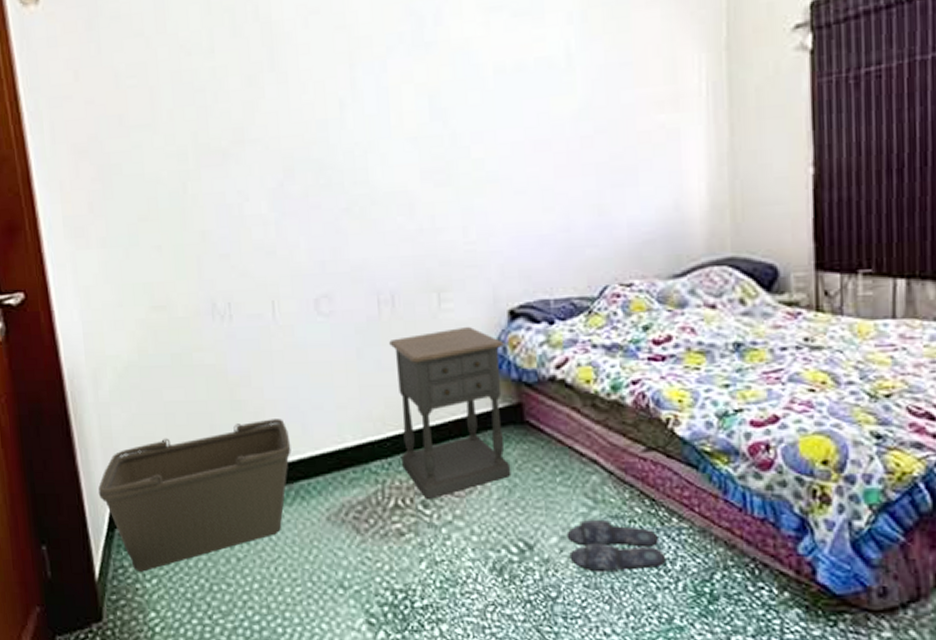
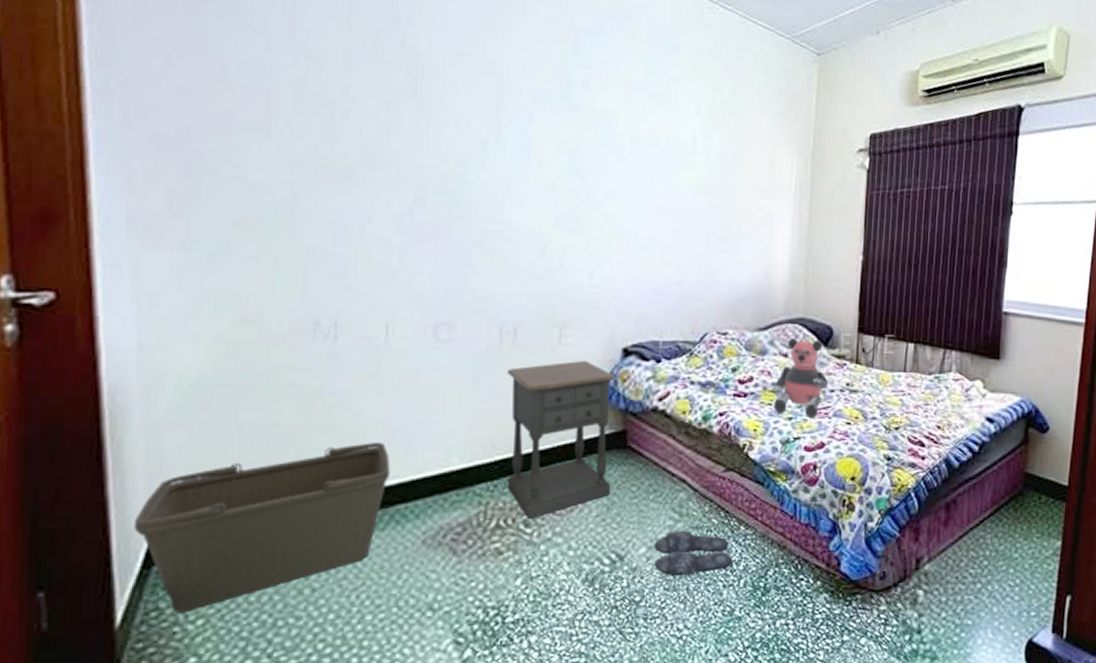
bear: none [698,283,776,385] -> present [772,337,828,419]

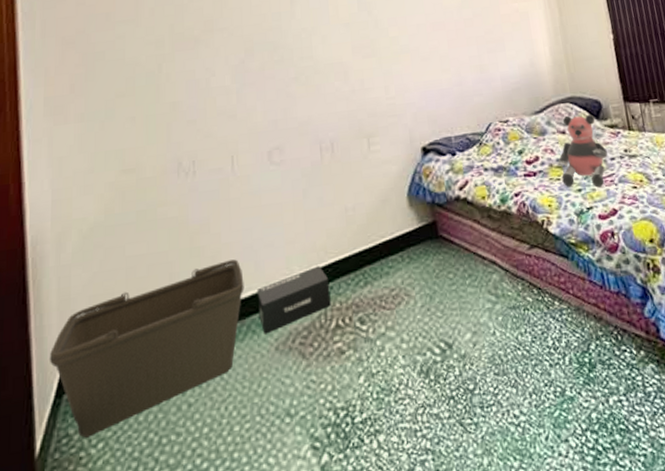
box: none [404,461,494,526] -> present [256,266,331,334]
nightstand: present [507,360,616,518] -> none [330,162,431,316]
slippers: present [654,530,733,575] -> none [477,311,554,359]

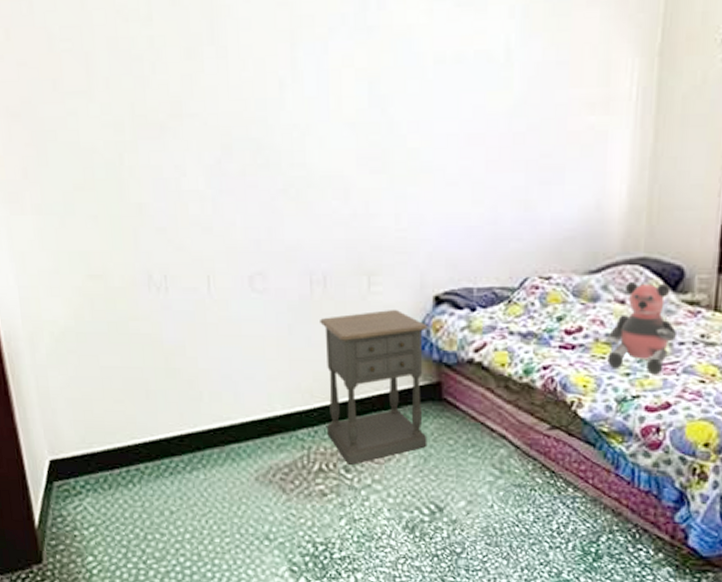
bicycle basket: present [49,259,244,438] -> none [36,387,223,521]
box: present [256,266,331,334] -> none [236,408,315,464]
nightstand: none [330,162,431,316] -> present [320,309,428,465]

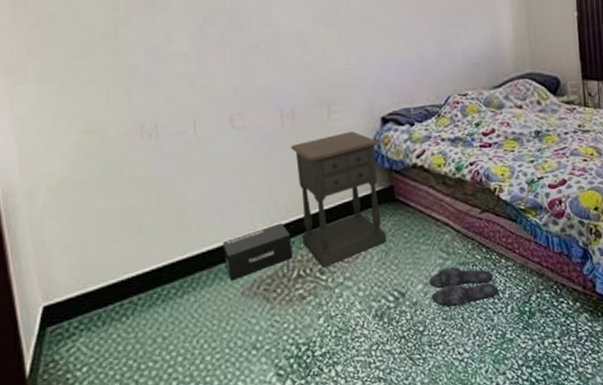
box: none [236,408,315,464] -> present [222,223,293,281]
slippers: none [474,487,560,532] -> present [429,266,499,307]
bear: present [605,281,676,375] -> none [512,90,562,160]

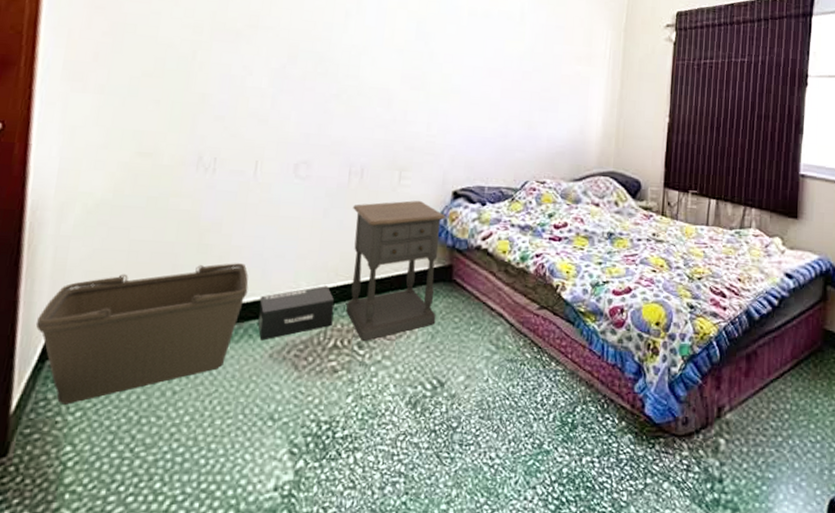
bicycle basket: none [30,215,211,363] -> present [35,263,249,405]
slippers: present [429,266,499,307] -> none [471,361,544,405]

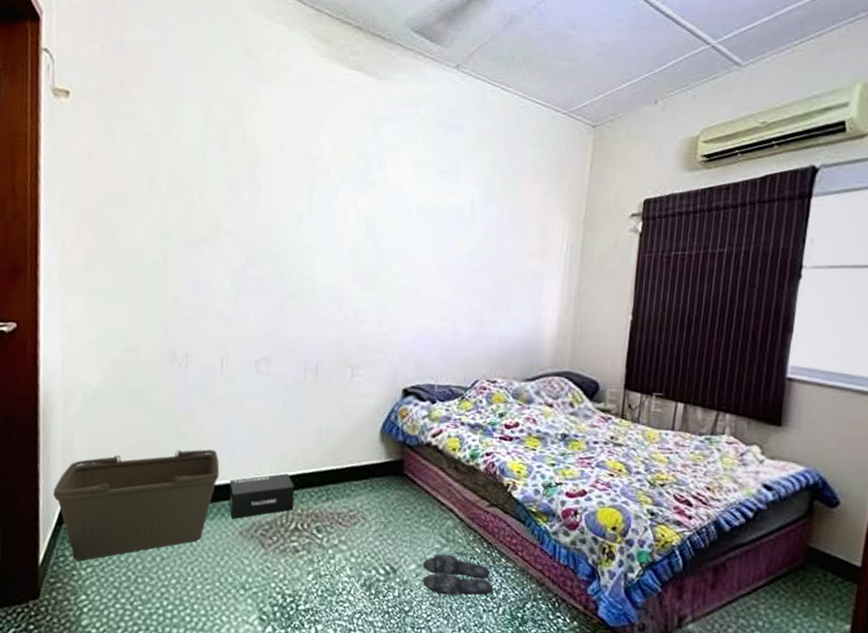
nightstand: present [346,200,446,341] -> none [305,396,396,526]
slippers: none [471,361,544,405] -> present [422,553,494,595]

